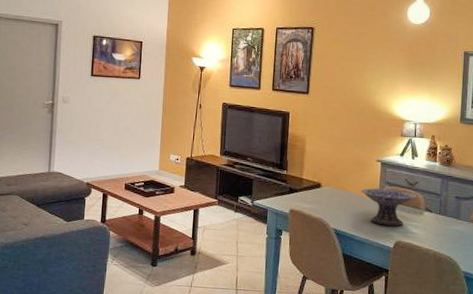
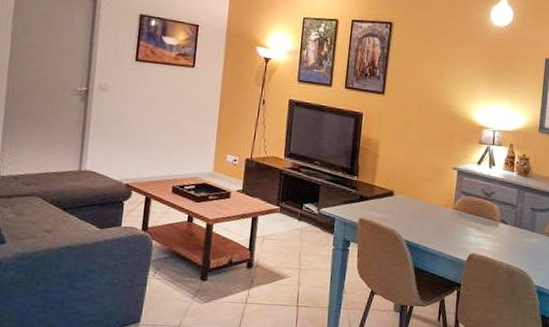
decorative bowl: present [361,188,417,226] -> none [436,197,493,238]

